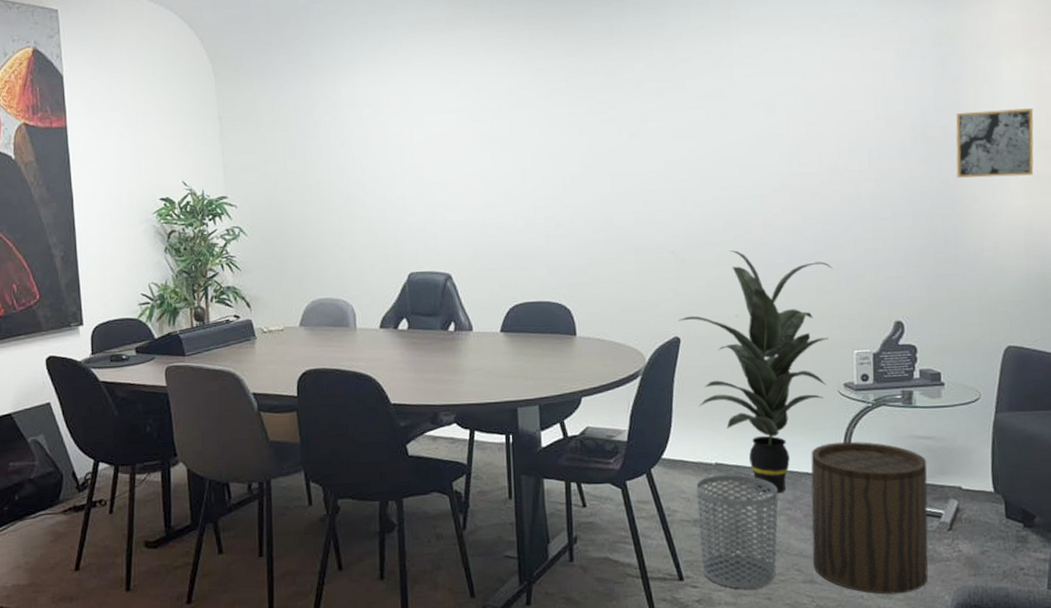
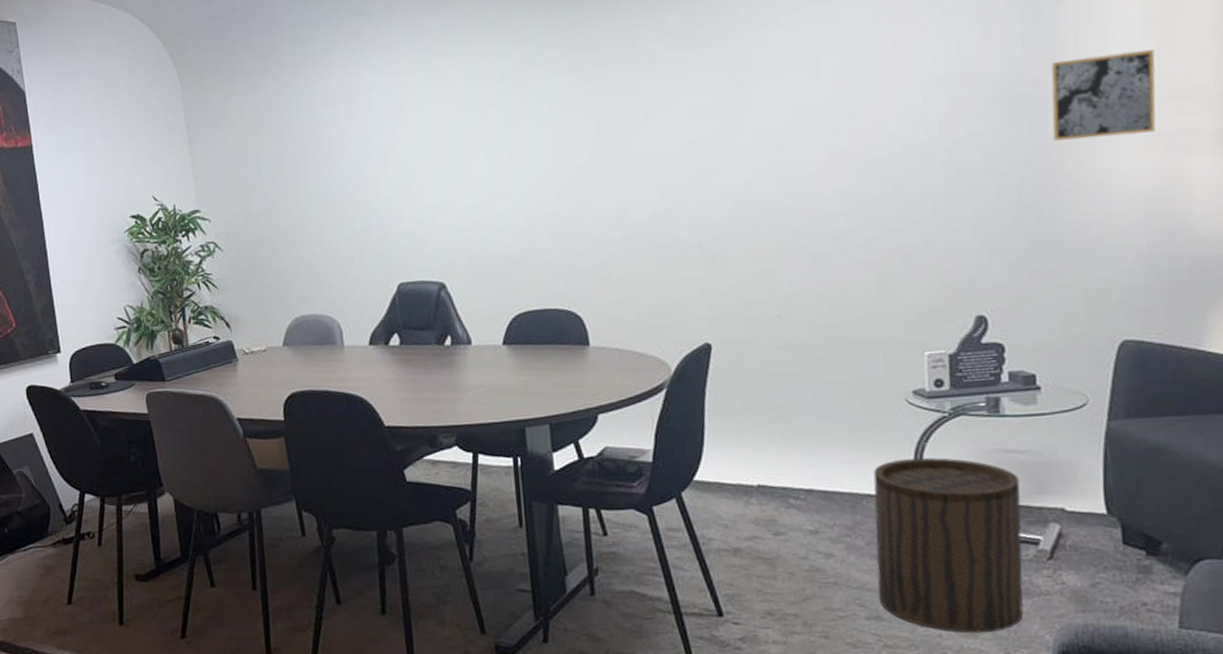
indoor plant: present [678,250,833,494] -> none [708,241,896,519]
waste bin: present [696,474,779,589] -> none [735,497,835,626]

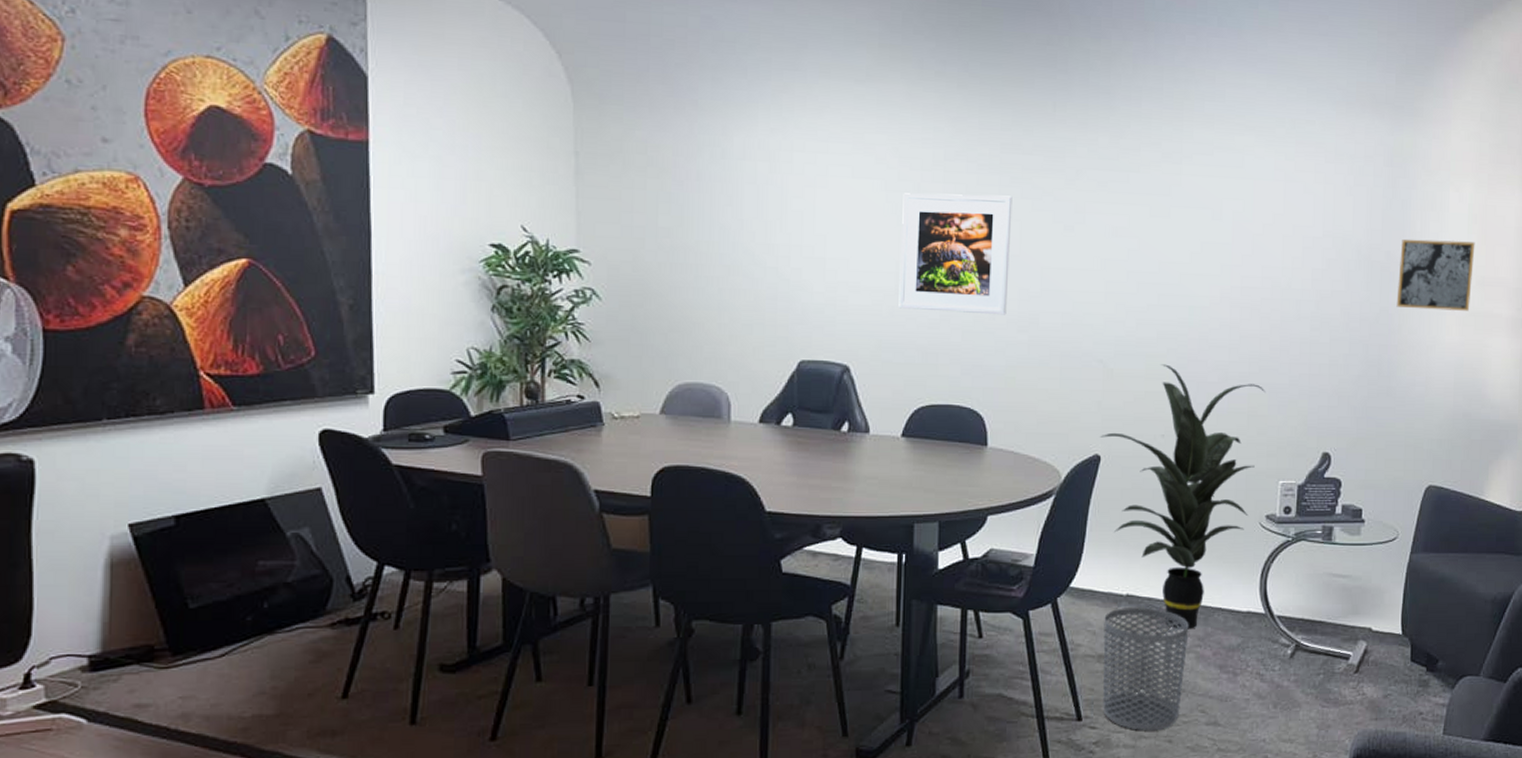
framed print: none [476,94,593,222] -> present [899,193,1012,315]
indoor plant: none [708,241,896,519] -> present [1100,364,1266,630]
waste bin: none [735,497,835,626] -> present [1102,607,1189,730]
stool: present [873,457,1024,633] -> none [1218,576,1341,738]

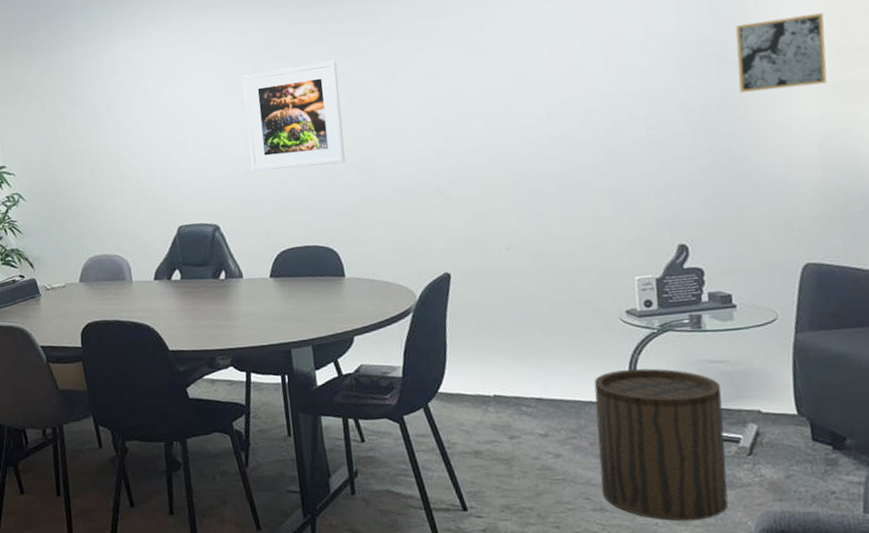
indoor plant: present [1100,364,1266,630] -> none [447,183,607,424]
waste bin: present [1102,607,1189,730] -> none [475,405,563,518]
stool: none [1218,576,1341,738] -> present [594,368,728,521]

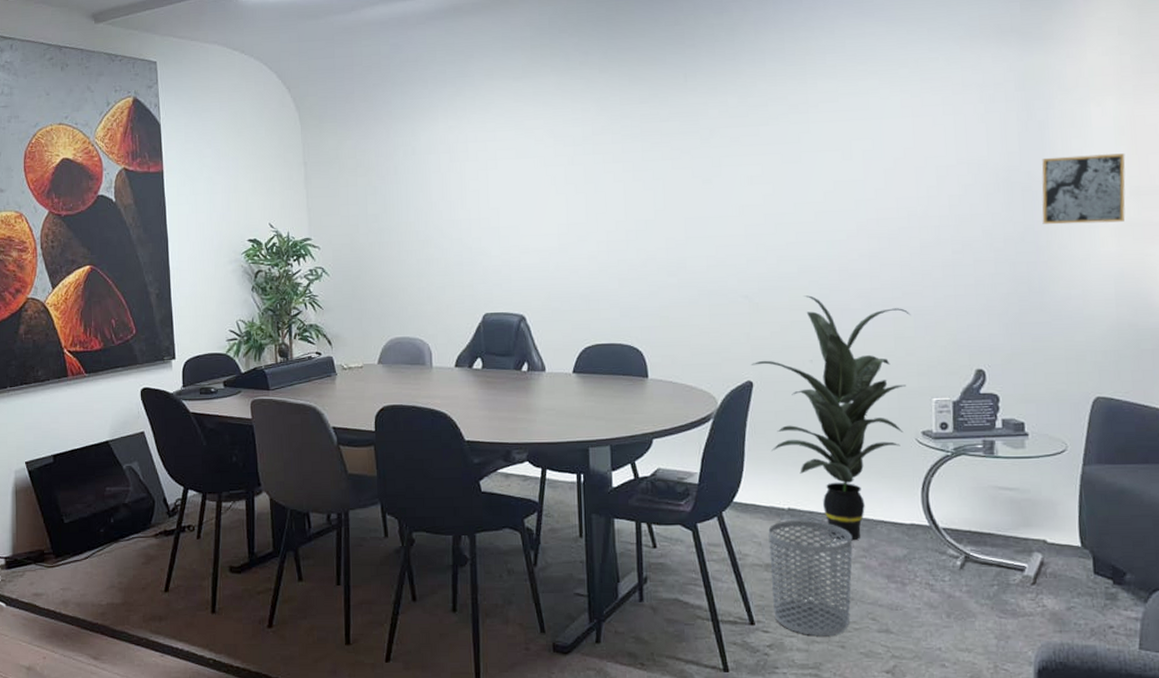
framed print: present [242,60,346,172] -> none [560,159,657,264]
indoor plant: none [447,183,607,424] -> present [750,295,911,541]
waste bin: none [475,405,563,518] -> present [768,520,853,635]
stool: present [594,368,728,521] -> none [887,490,1010,648]

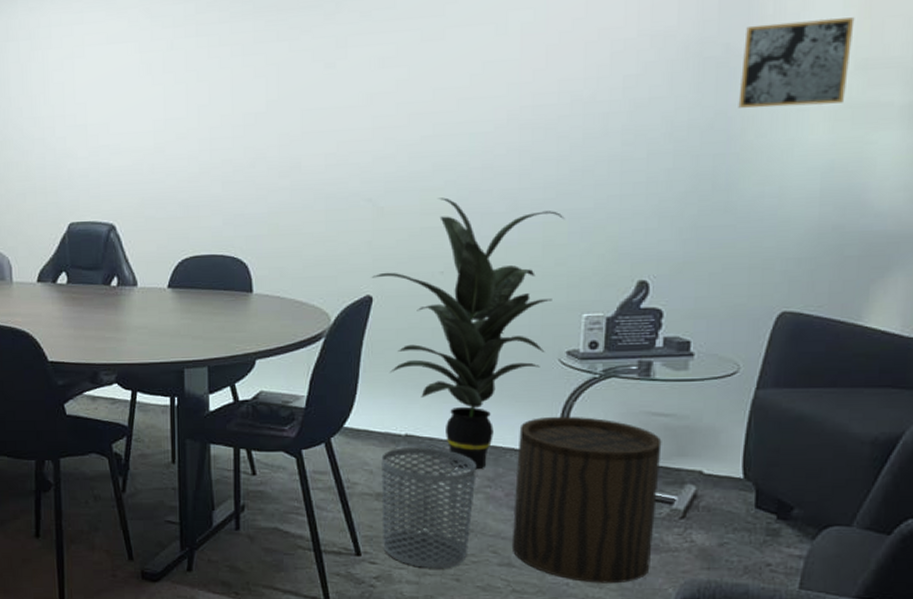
stool: none [887,490,1010,648] -> present [511,416,662,584]

